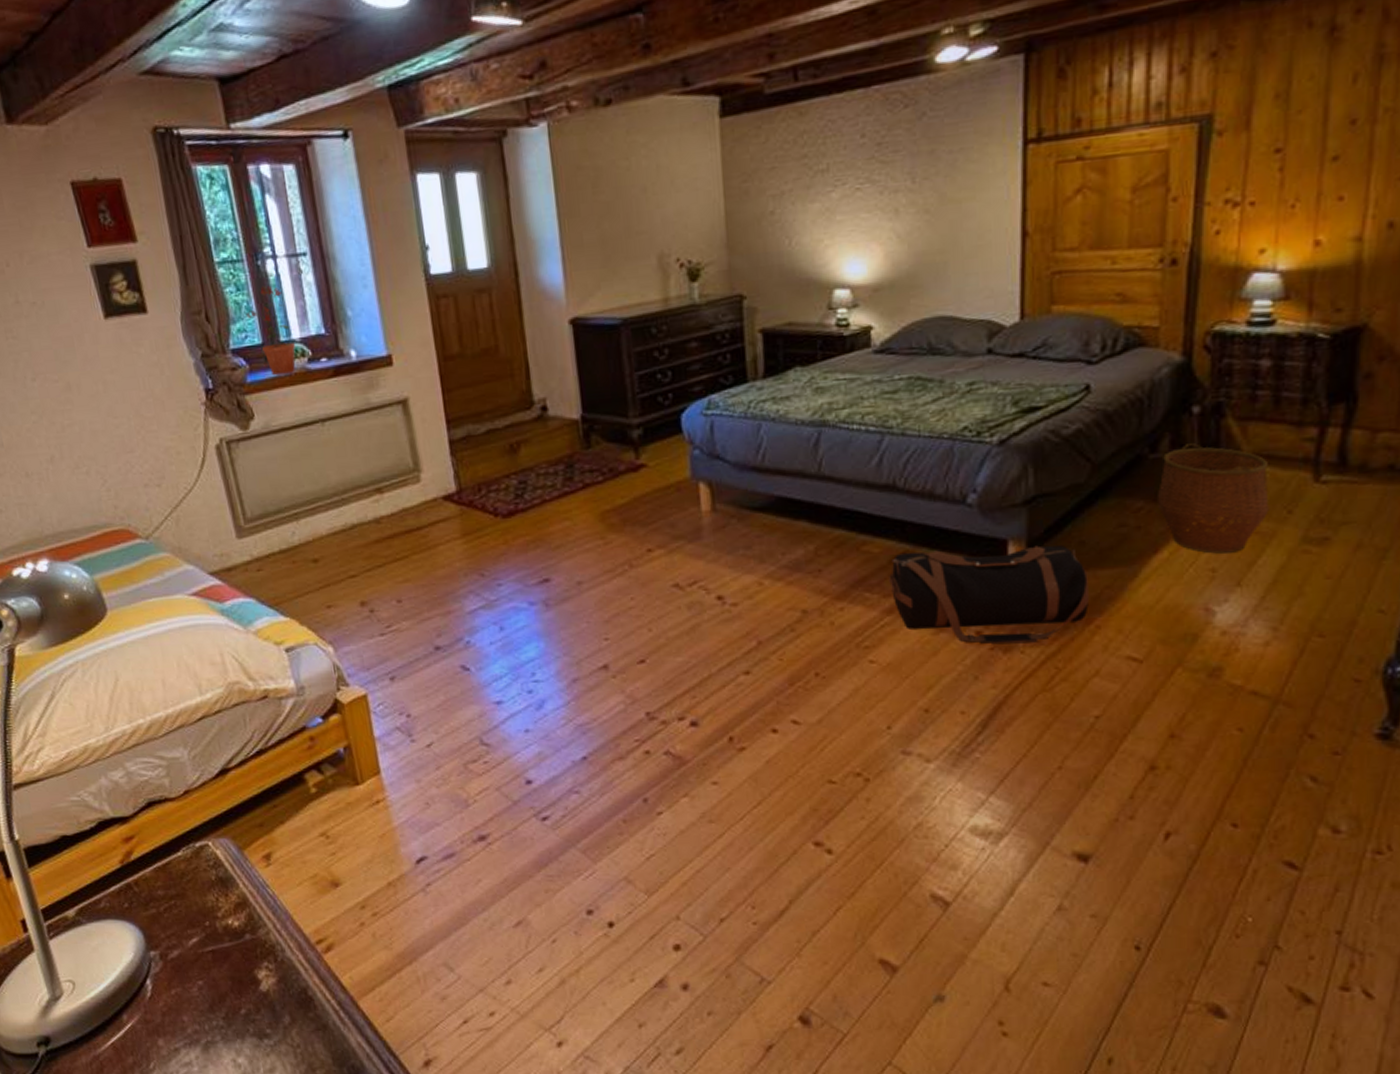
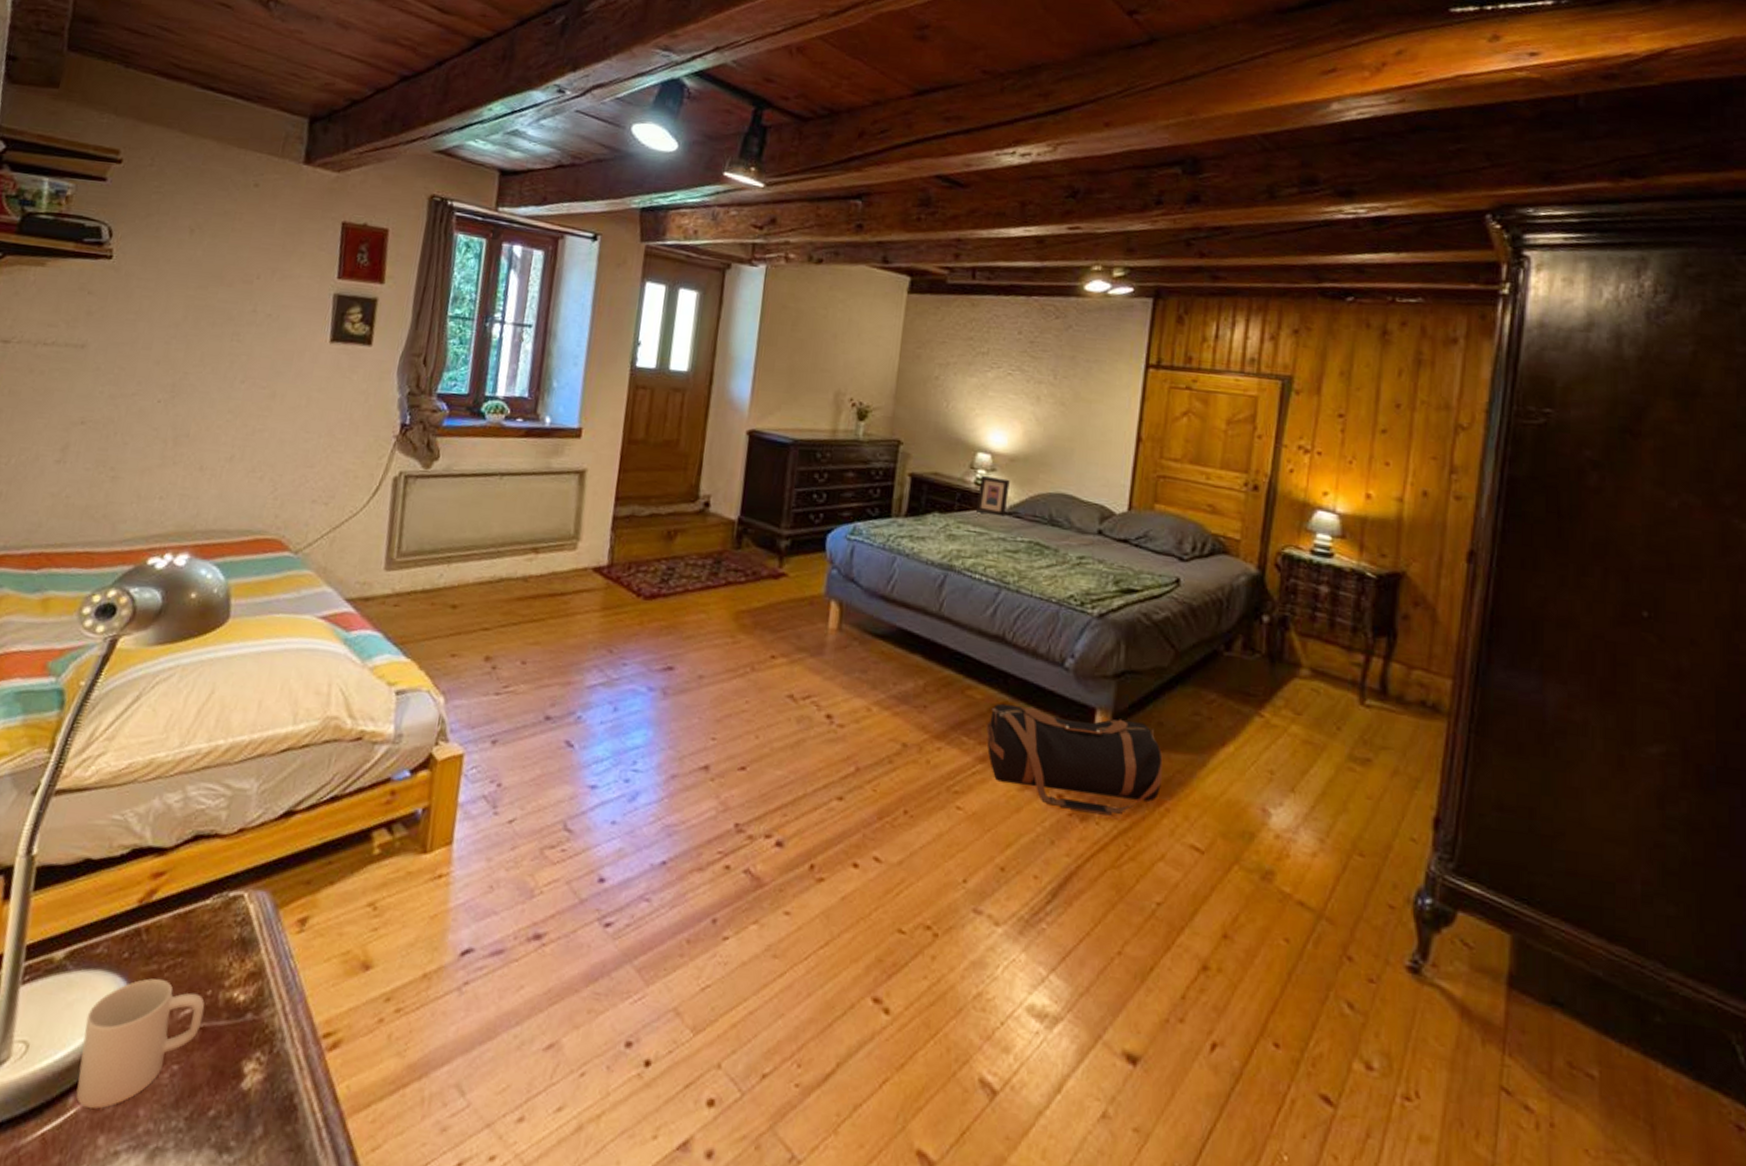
mug: none [112,919,210,1021] -> present [76,978,205,1109]
potted plant: present [245,285,296,376] -> none [460,344,499,427]
picture frame: none [841,312,878,357] -> present [975,475,1010,517]
basket: present [1156,443,1269,554] -> none [1227,648,1322,759]

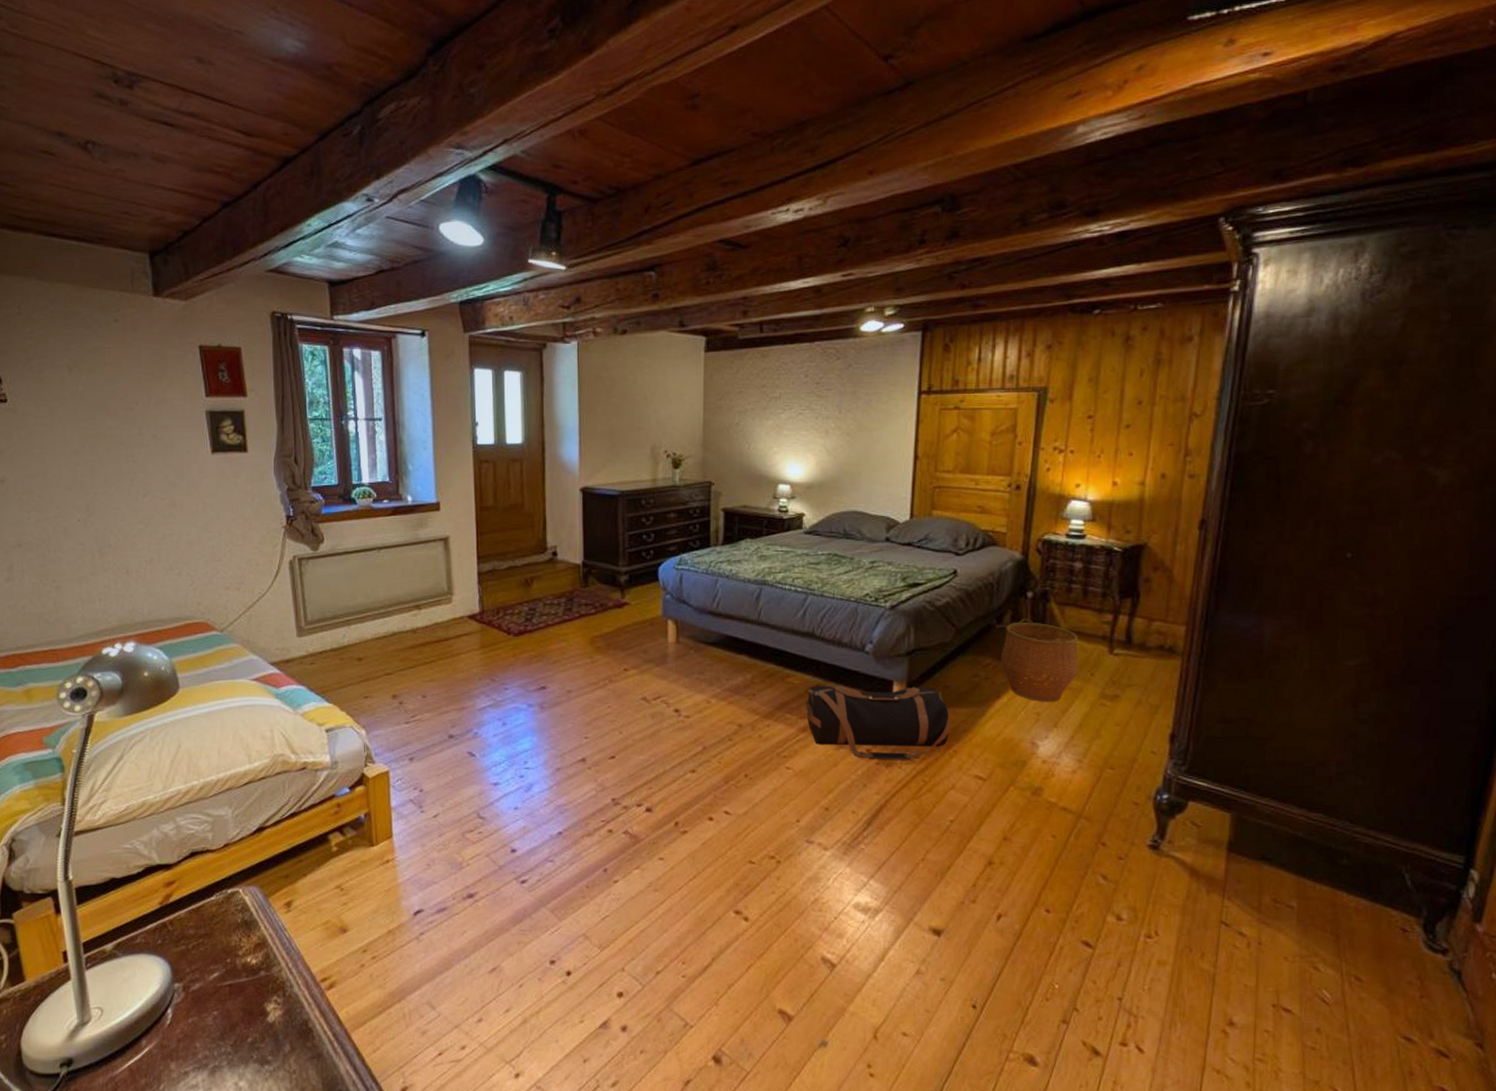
mug: present [76,978,205,1109] -> none [141,955,228,1046]
picture frame: present [975,475,1010,517] -> none [781,503,808,536]
basket: none [1227,648,1322,759] -> present [1000,619,1078,702]

